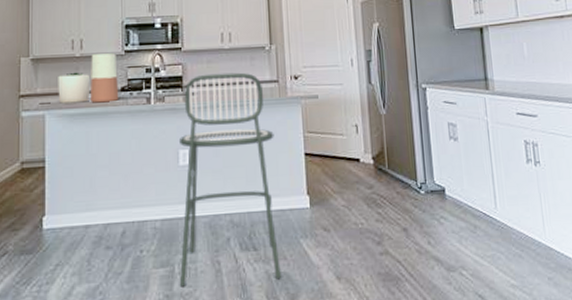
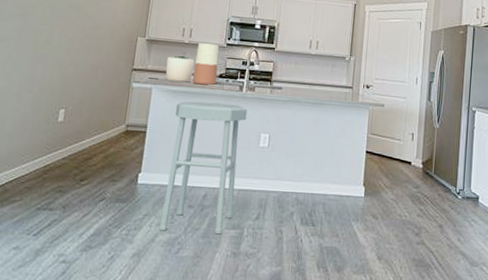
bar stool: none [75,120,160,282] -> present [159,101,248,235]
bar stool: present [180,72,281,287] -> none [246,73,343,253]

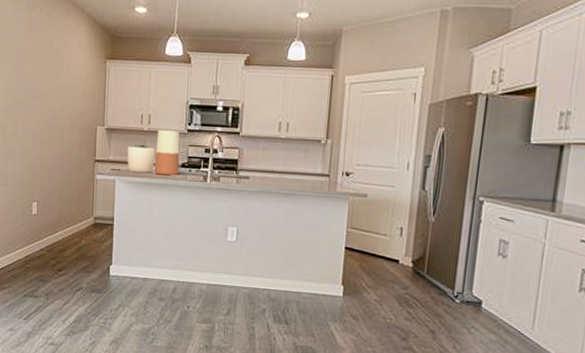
bar stool: present [159,101,248,235] -> none [133,193,213,328]

